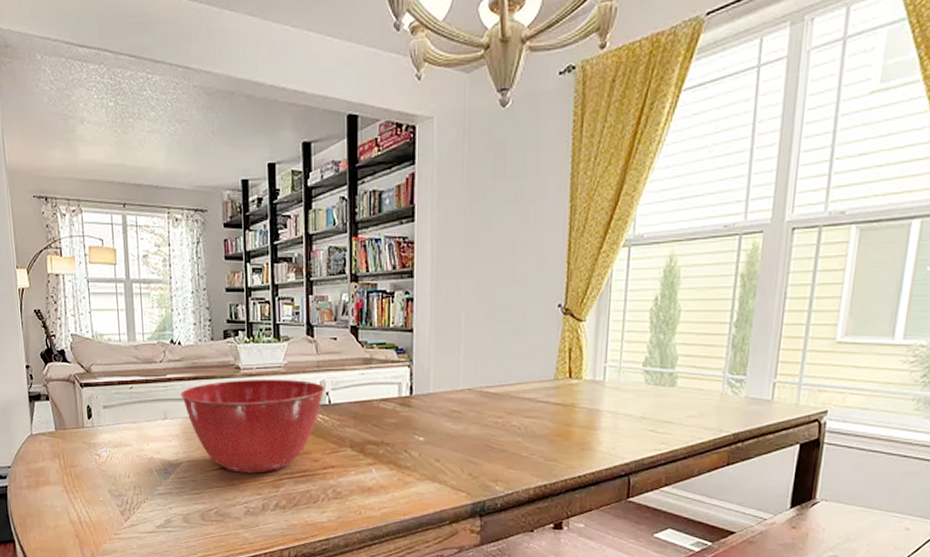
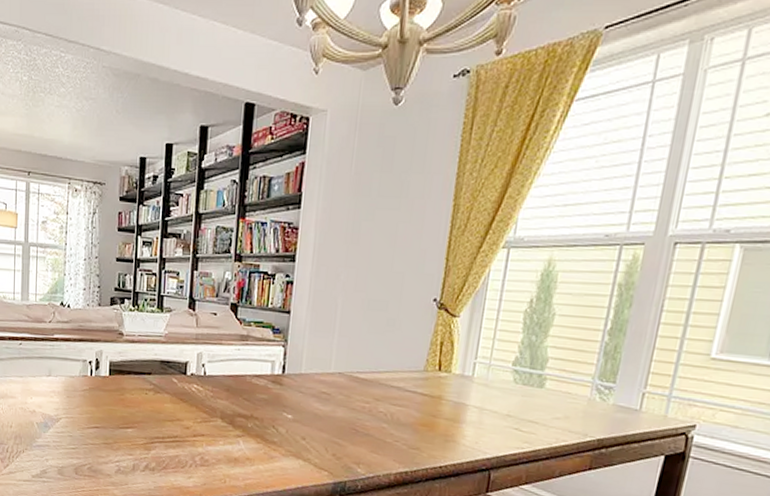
mixing bowl: present [180,379,325,473] -> none [65,345,202,435]

